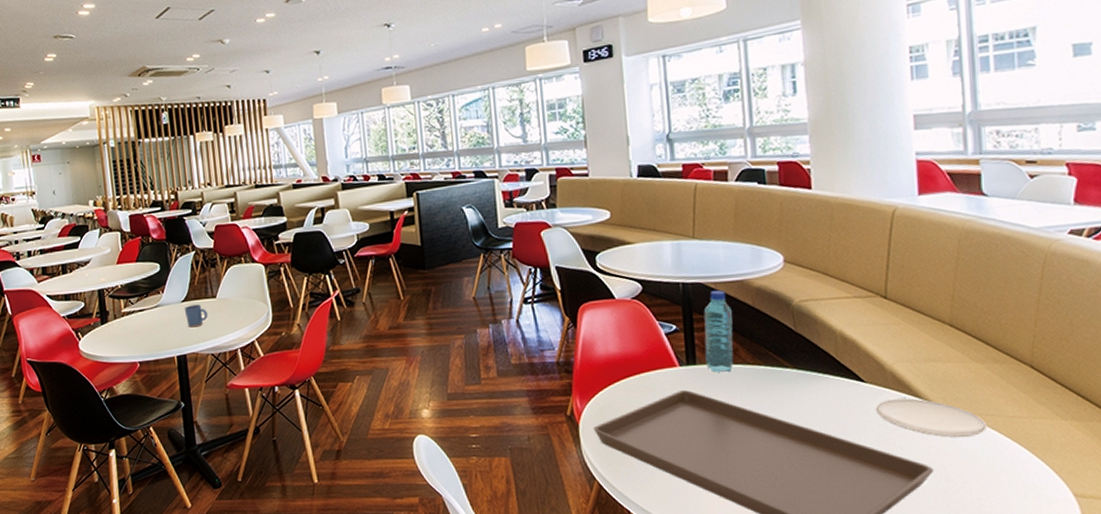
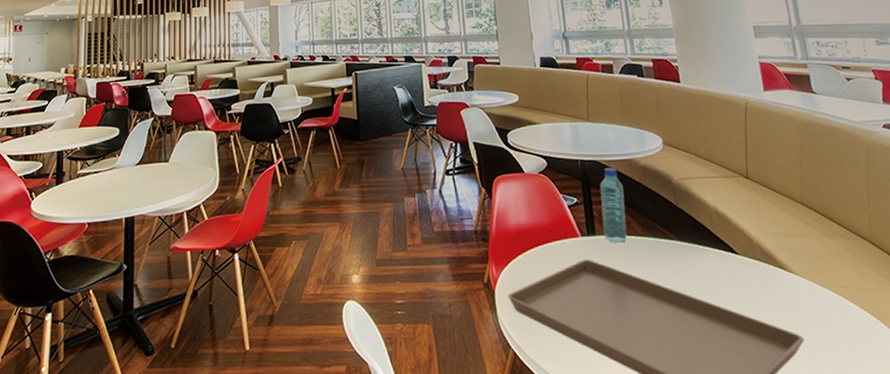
mug: present [184,304,208,328] -> none [137,168,159,190]
plate: present [875,398,987,437] -> none [749,270,843,308]

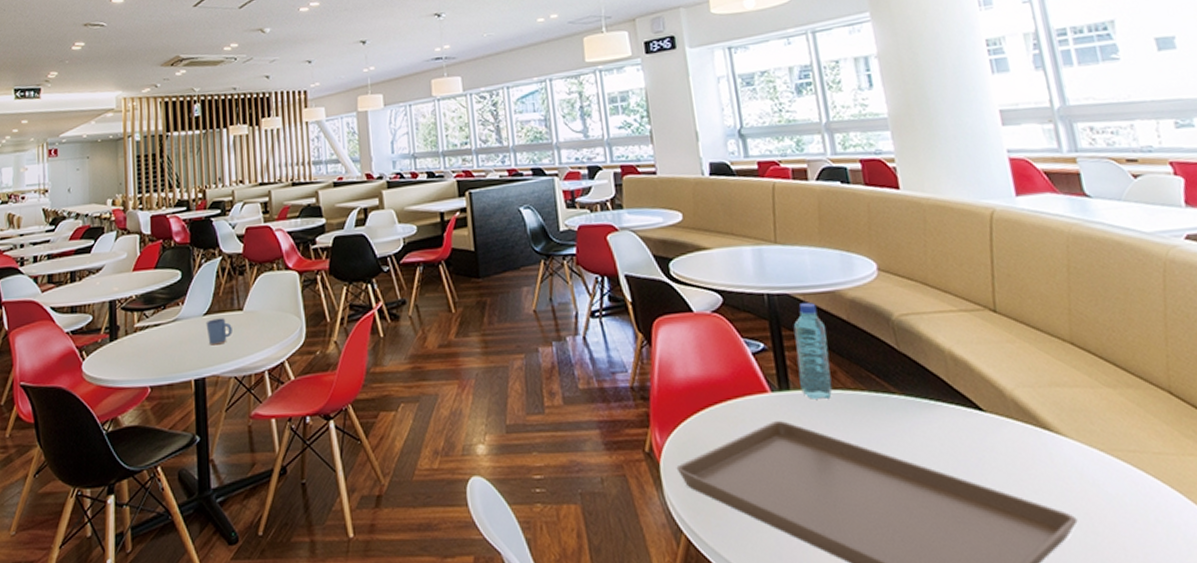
mug: none [137,168,159,190] -> present [206,318,232,345]

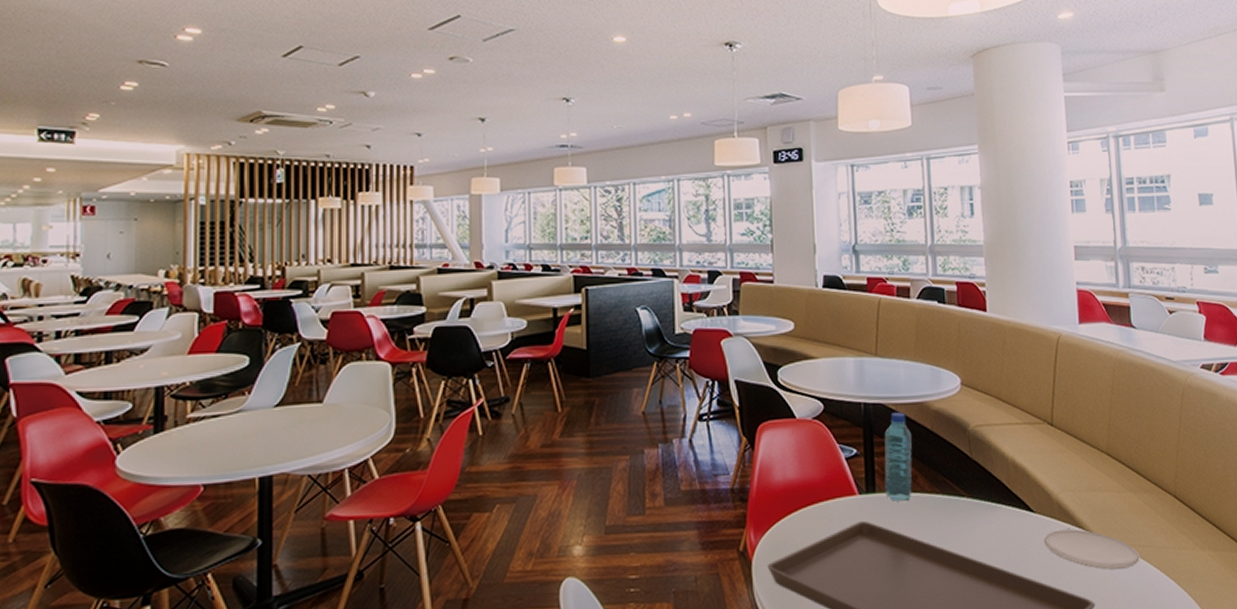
mug: present [206,318,232,345] -> none [276,410,309,440]
plate: none [1000,431,1131,479] -> present [1044,529,1140,570]

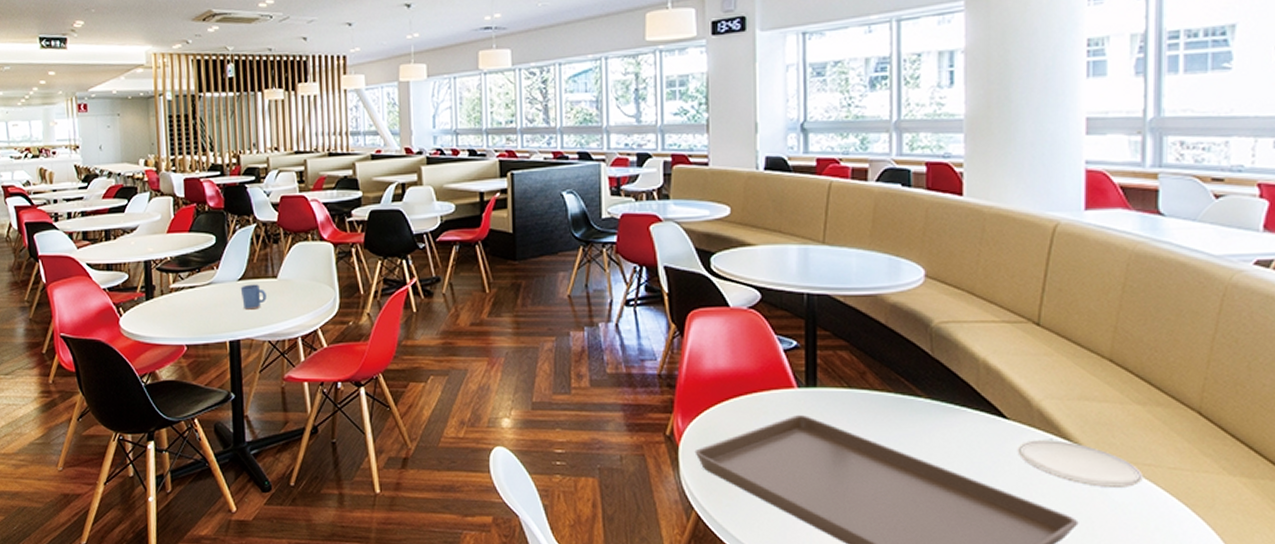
mug: none [276,410,309,440] -> present [240,284,267,310]
water bottle: present [884,412,913,501] -> none [828,305,863,397]

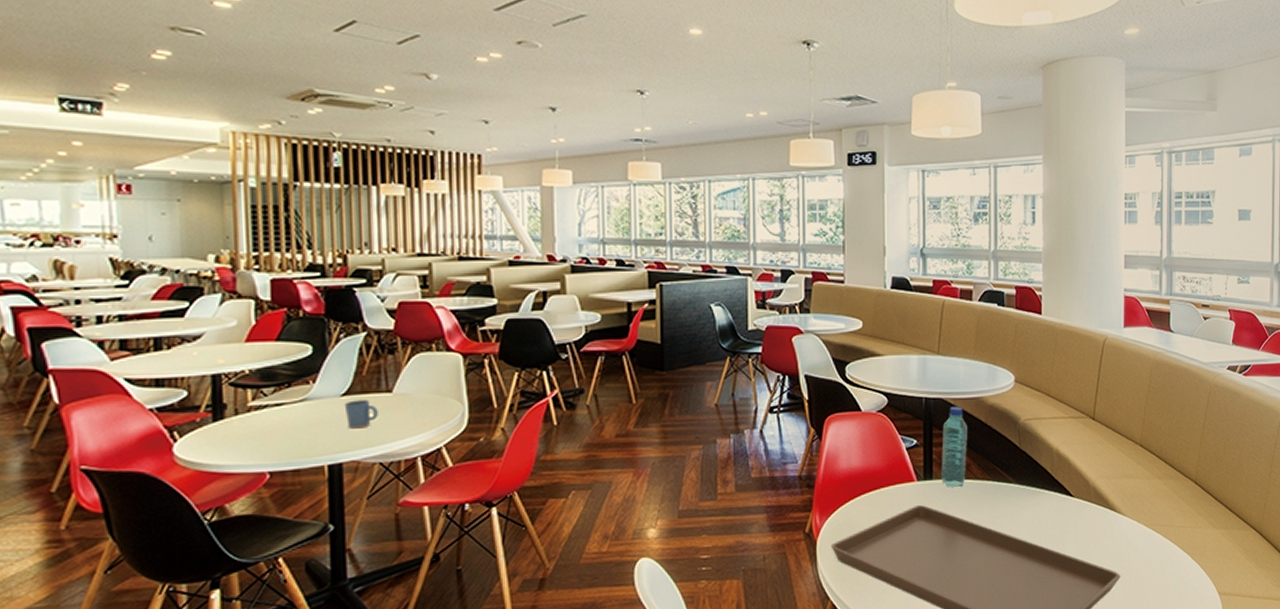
water bottle: none [828,305,863,397] -> present [941,407,968,487]
plate: present [1017,440,1143,487] -> none [1080,511,1162,546]

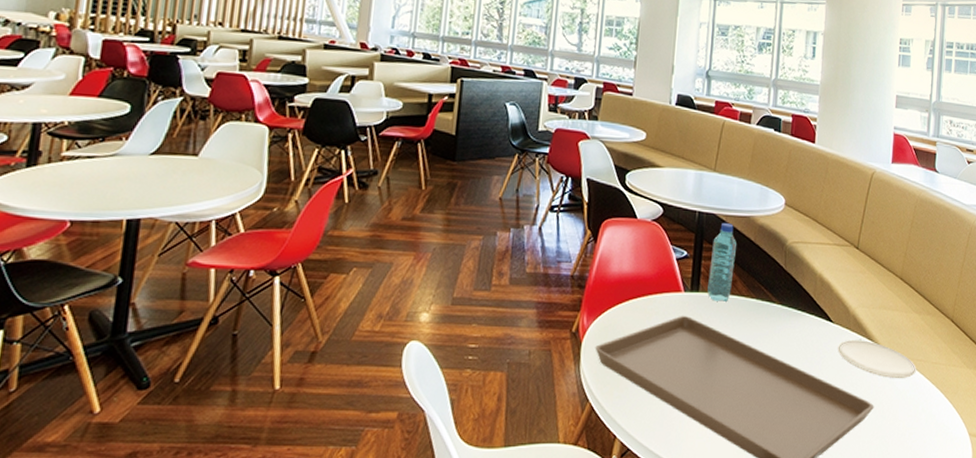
mug: present [344,399,378,429] -> none [151,160,182,188]
plate: none [1080,511,1162,546] -> present [838,340,916,378]

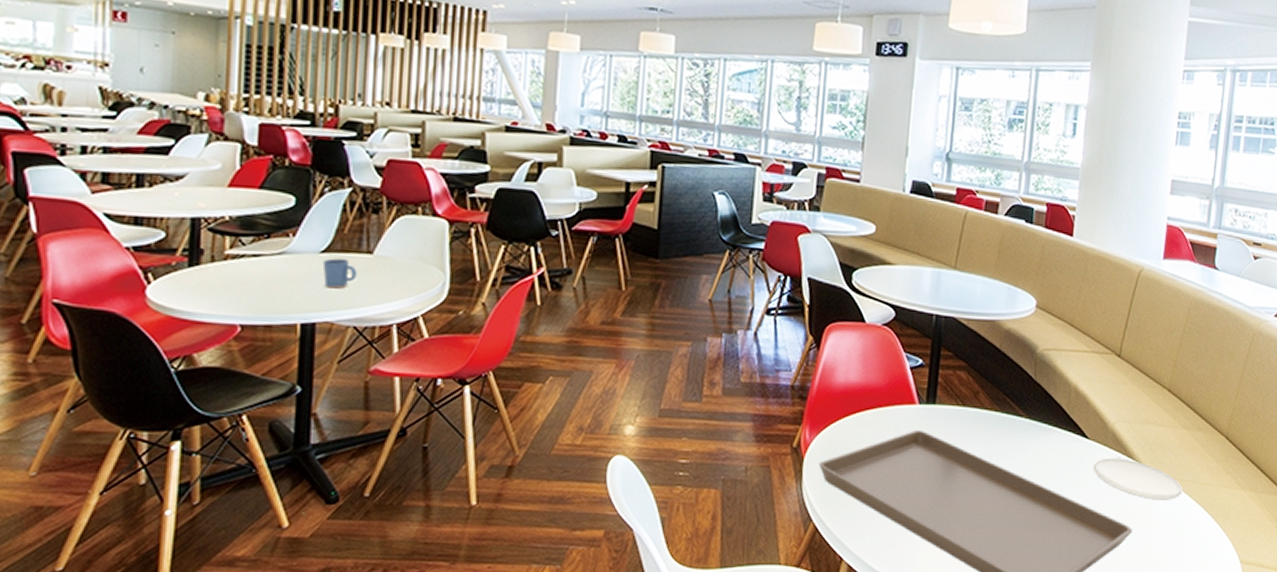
mug: none [151,160,182,188] -> present [322,258,357,289]
water bottle: present [707,223,738,301] -> none [945,328,980,415]

